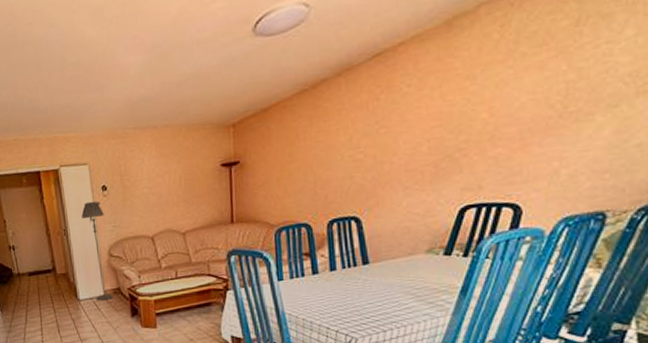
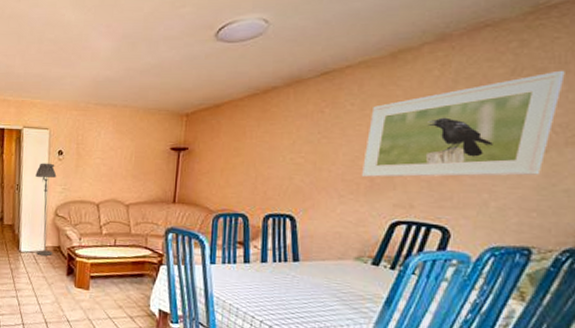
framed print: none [424,11,633,164] -> present [361,70,565,177]

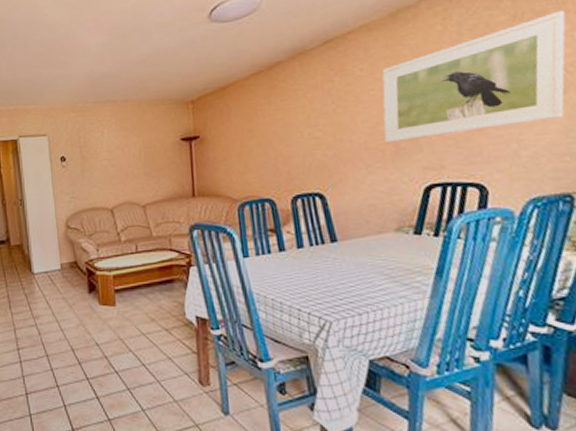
floor lamp: present [35,163,57,256] -> none [39,171,69,275]

